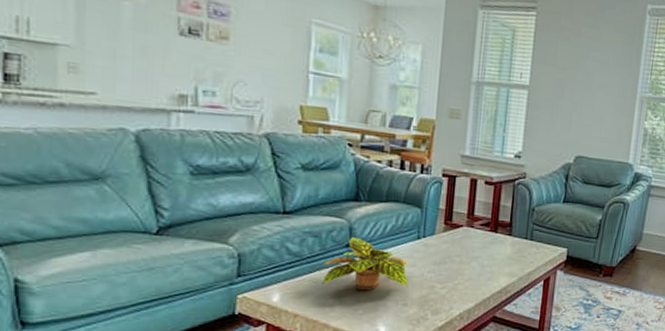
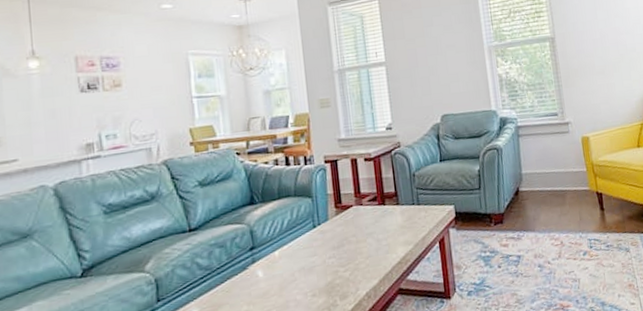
plant: present [321,237,411,290] -> none [231,239,314,292]

